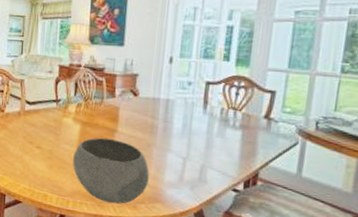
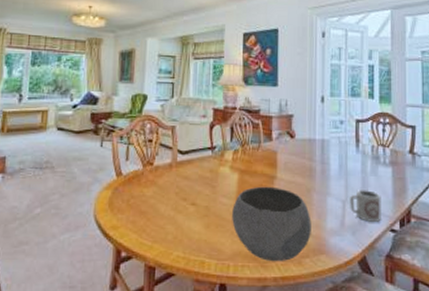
cup: none [190,149,226,182] -> present [350,190,381,223]

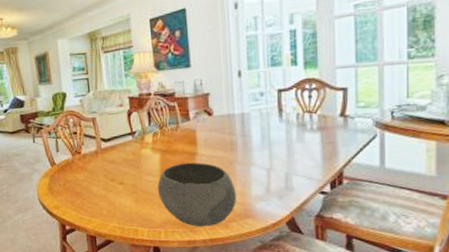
cup: present [350,190,381,223] -> none [275,157,310,187]

